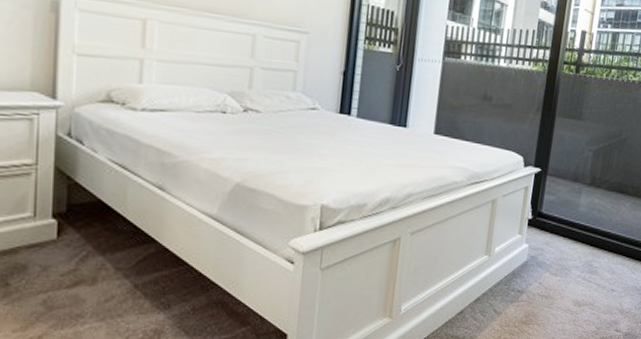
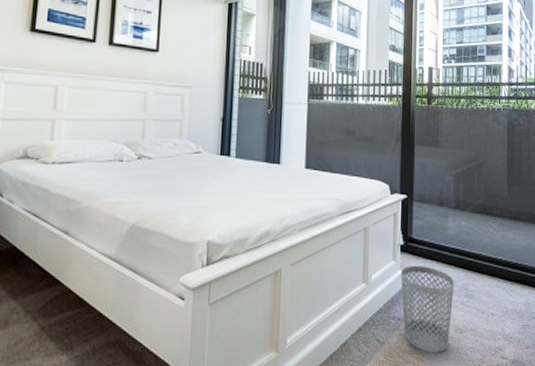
wastebasket: none [522,240,579,323] -> present [401,265,454,353]

